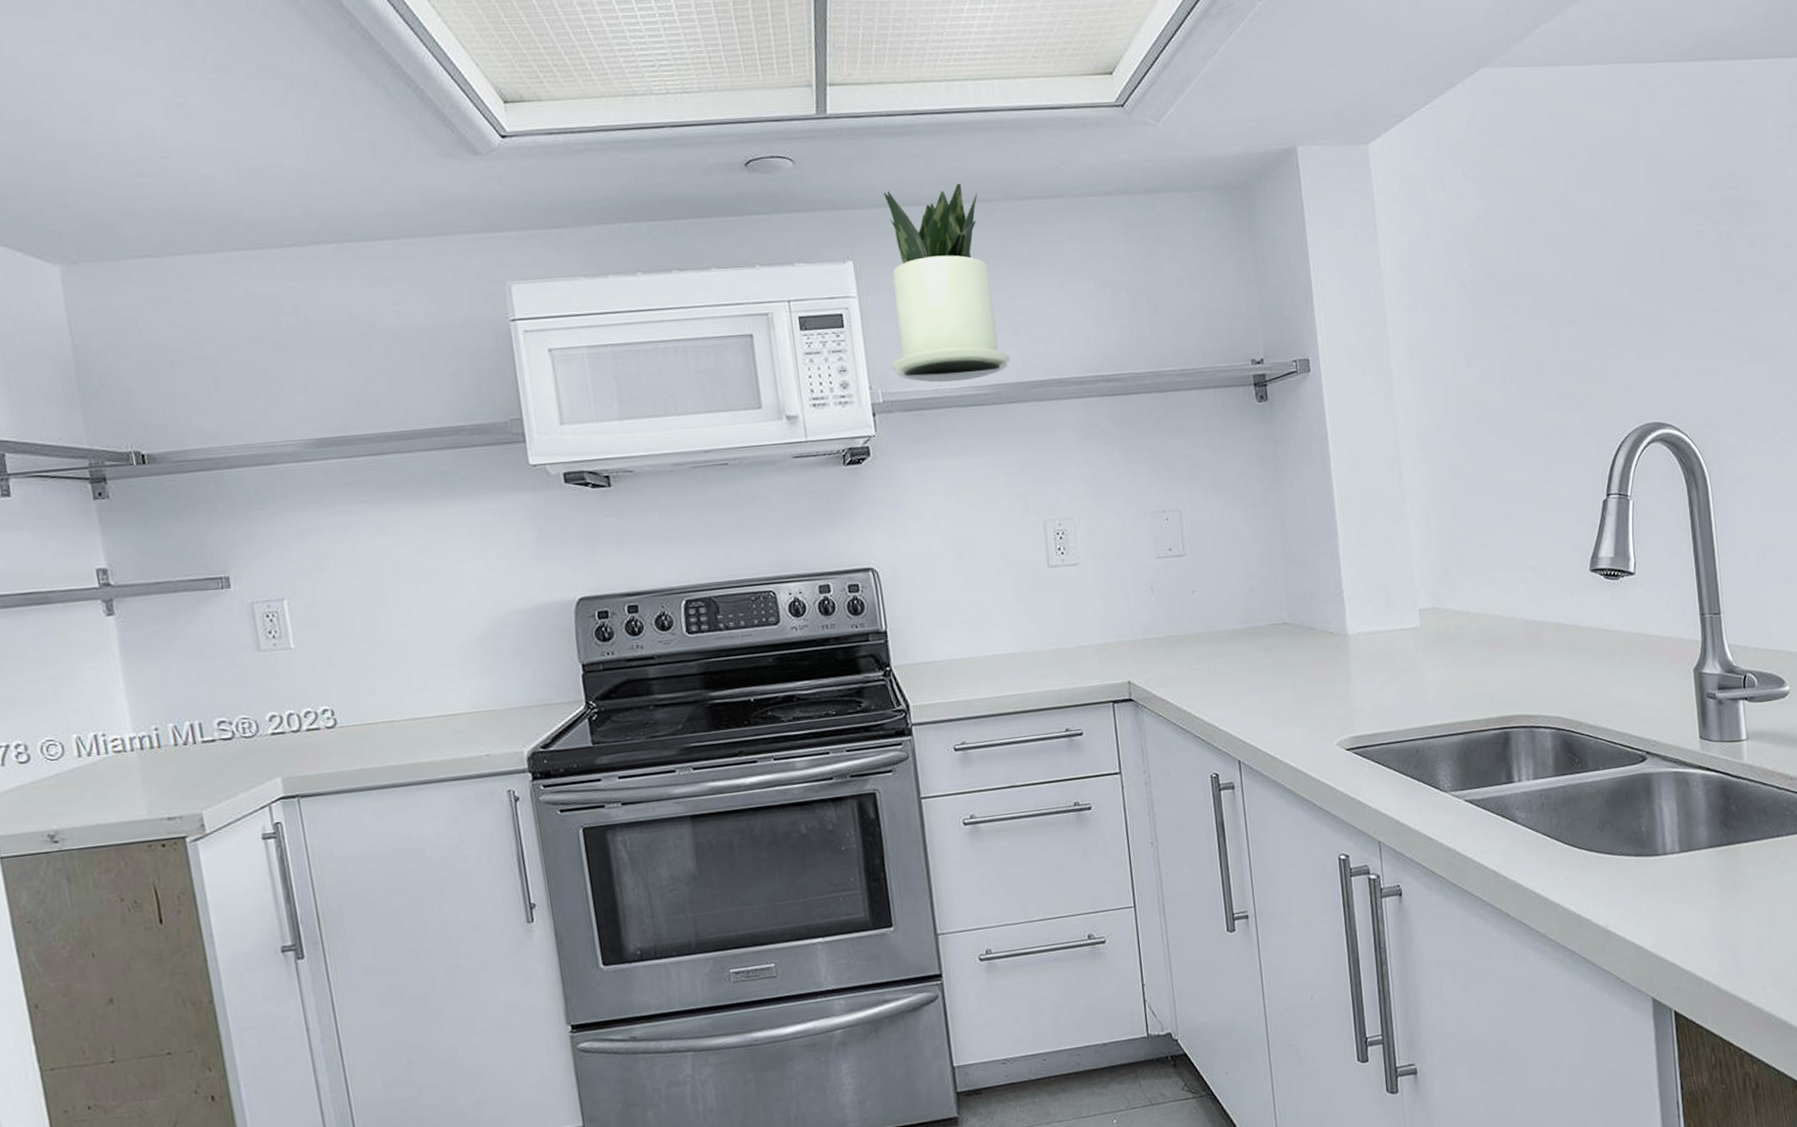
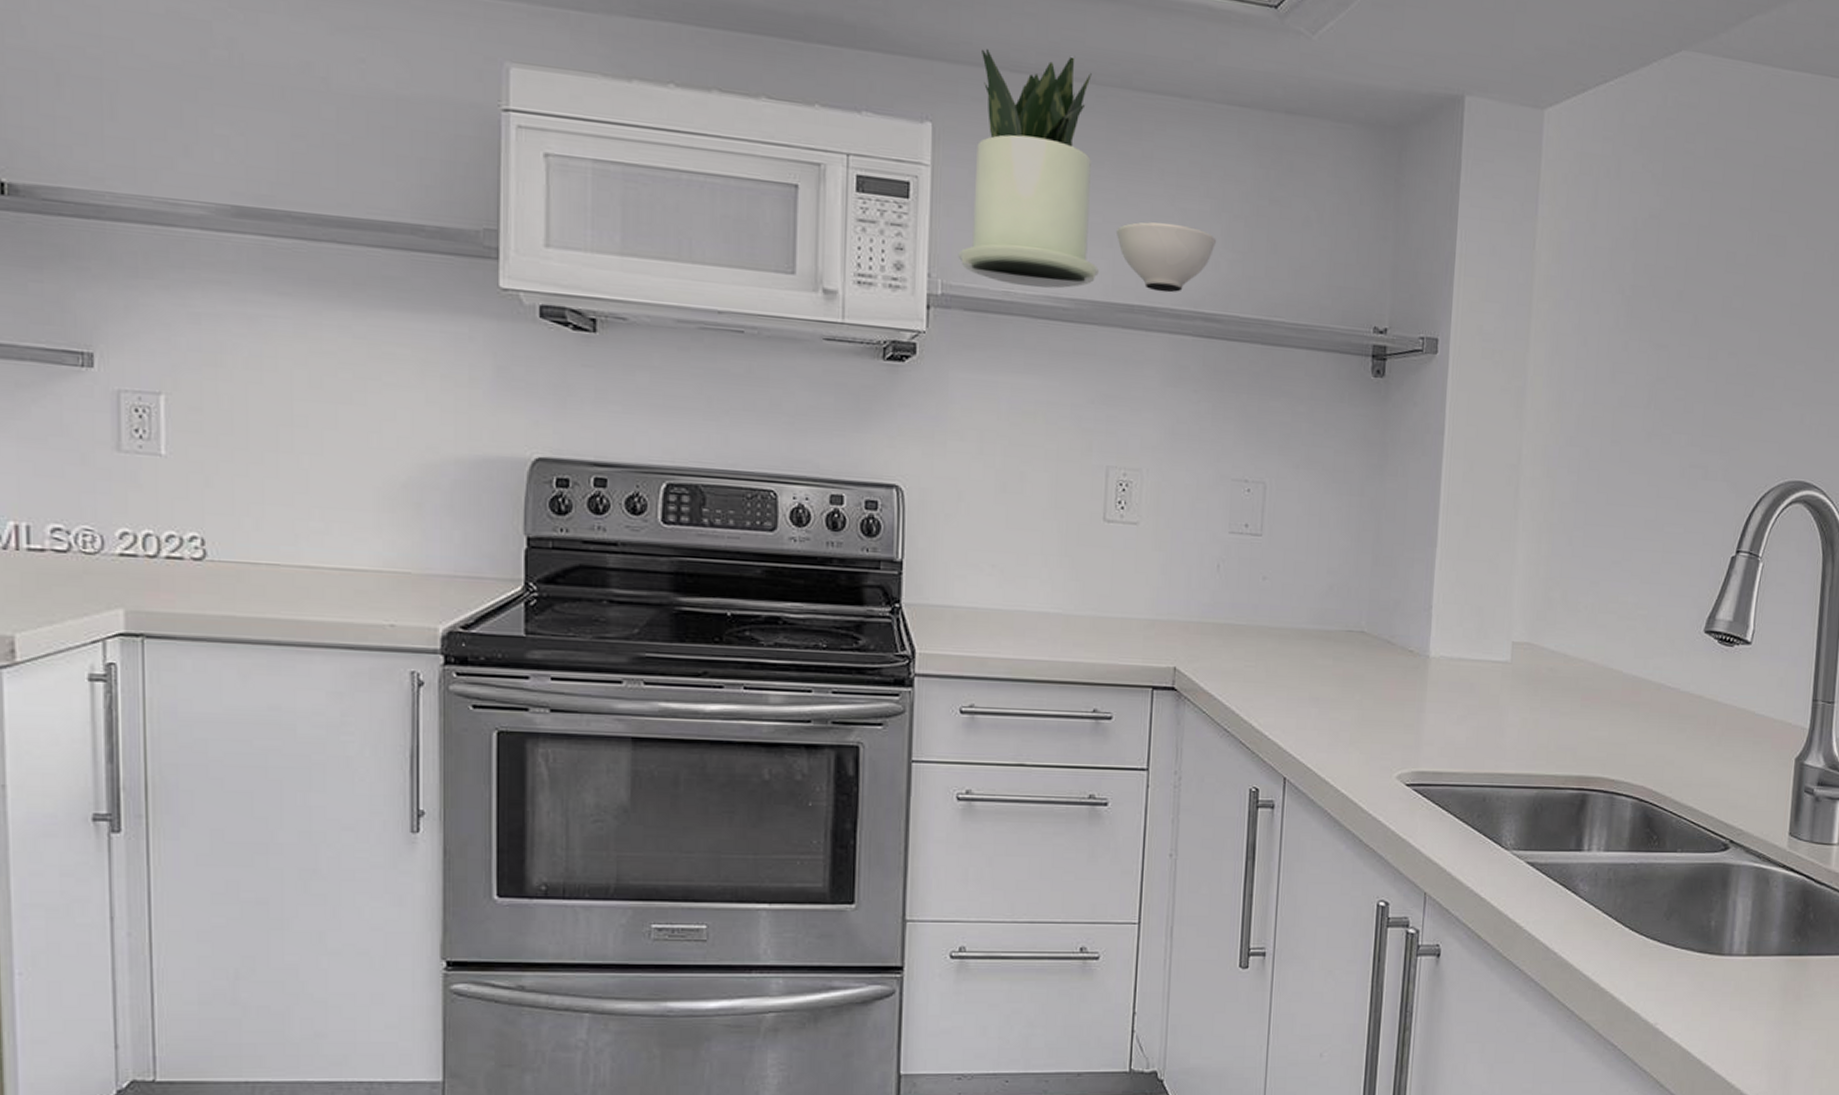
bowl: none [1018,305,1106,365] -> present [1115,222,1217,293]

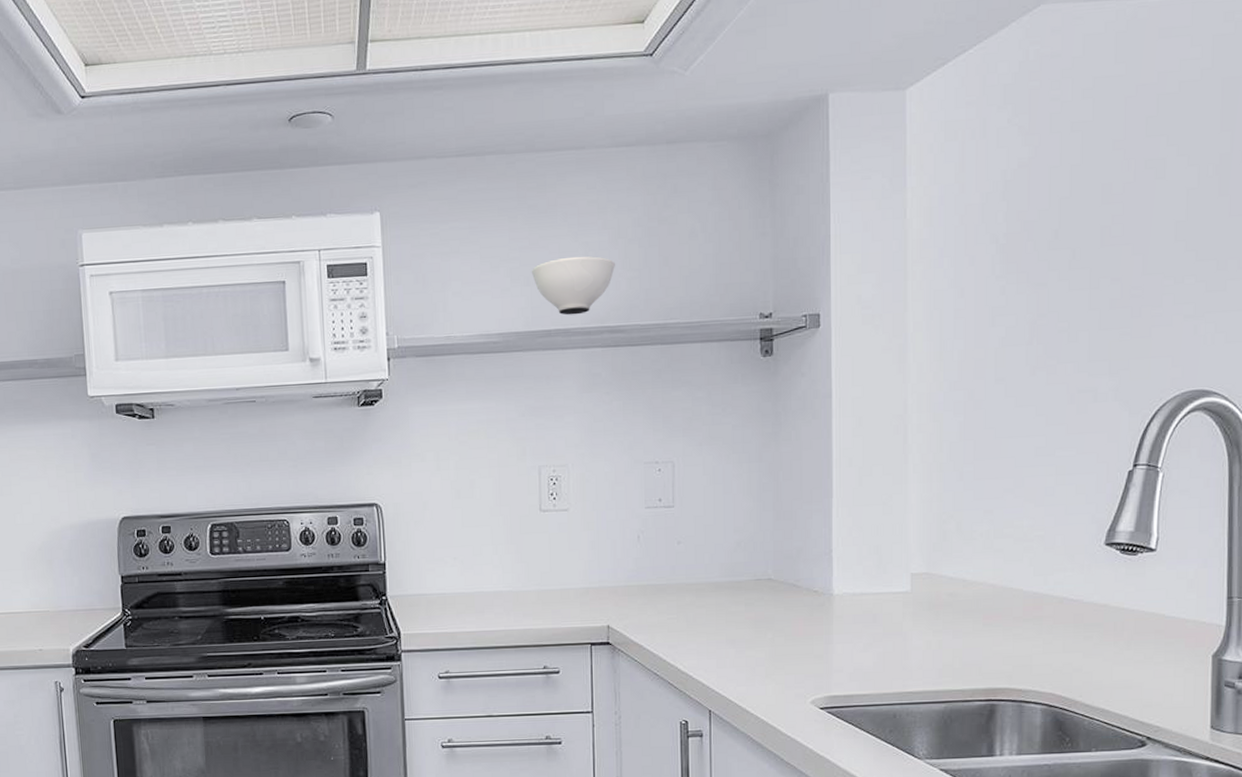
planter: present [958,49,1099,289] -> none [408,134,520,330]

